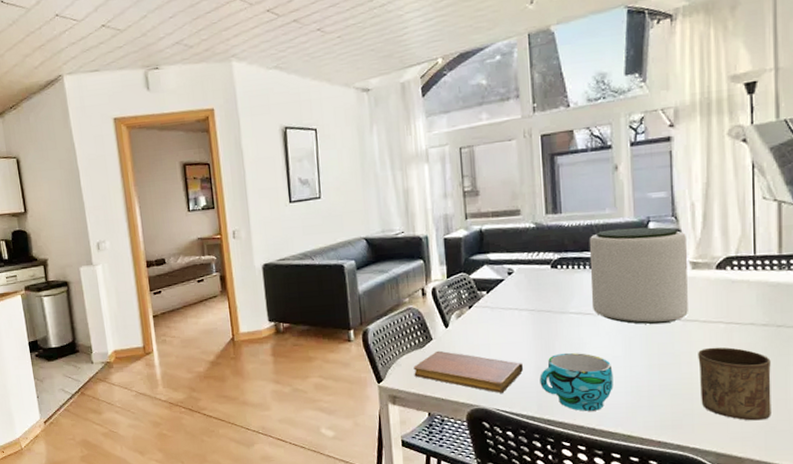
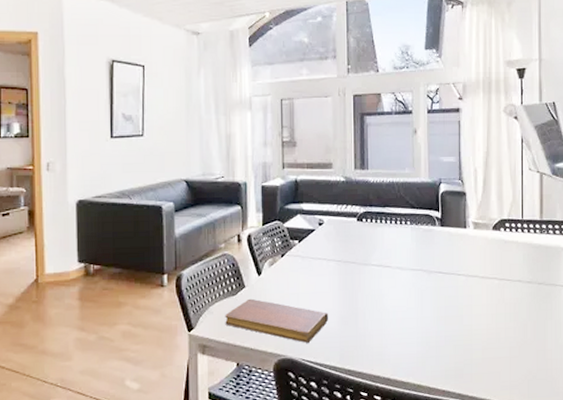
cup: present [539,352,613,411] -> none [343,303,407,361]
plant pot: present [589,227,688,324] -> none [390,187,470,279]
cup: present [698,347,771,421] -> none [477,301,533,370]

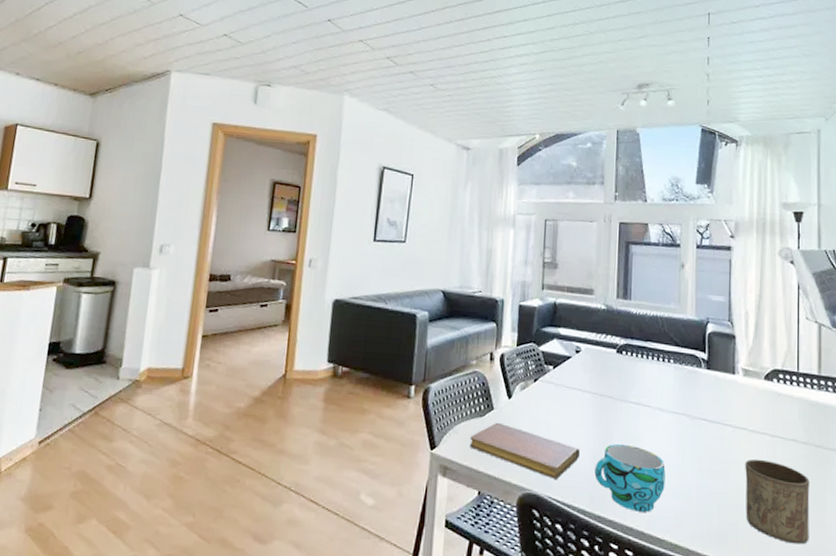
cup: none [343,303,407,361] -> present [594,444,665,512]
cup: none [477,301,533,370] -> present [745,459,810,545]

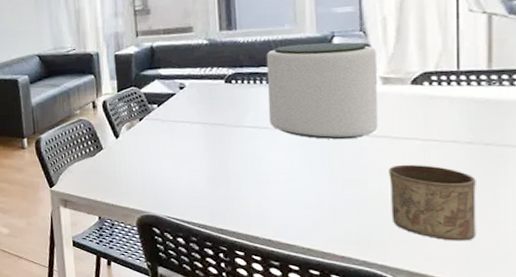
notebook: present [469,422,580,479] -> none [84,159,195,201]
cup: present [594,444,665,512] -> none [212,165,292,222]
plant pot: none [651,323,740,427] -> present [266,42,378,140]

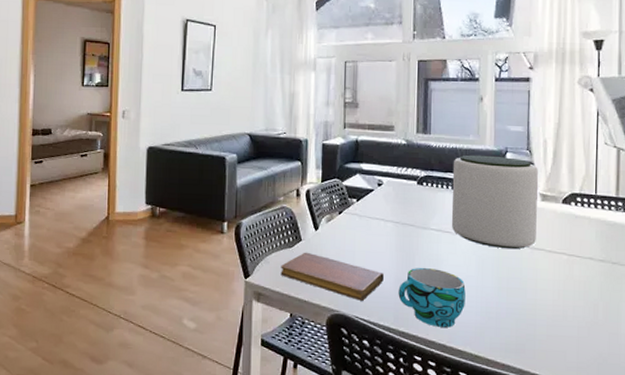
notebook: none [84,159,195,201] -> present [281,252,384,301]
cup: none [212,165,292,222] -> present [398,267,466,328]
cup: present [389,164,476,241] -> none [542,276,605,352]

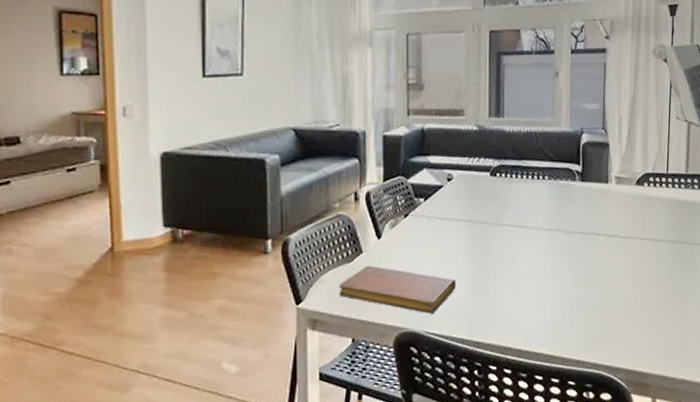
cup: present [398,267,466,328] -> none [471,268,541,332]
plant pot: present [451,154,538,249] -> none [526,138,613,239]

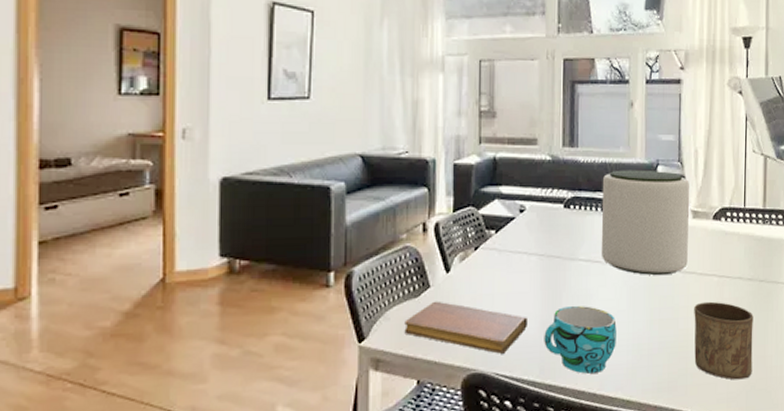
cup: none [471,268,541,332] -> present [544,305,617,374]
plant pot: none [526,138,613,239] -> present [601,169,689,276]
cup: none [616,263,674,336] -> present [694,301,753,380]

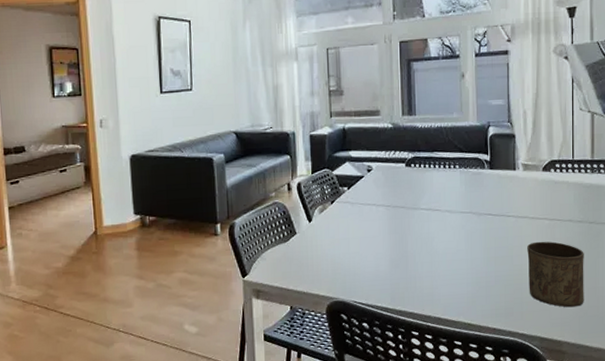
notebook: present [404,301,527,354] -> none [278,244,379,286]
cup: present [544,305,617,374] -> none [393,246,457,302]
plant pot: present [601,169,689,276] -> none [438,131,520,220]

